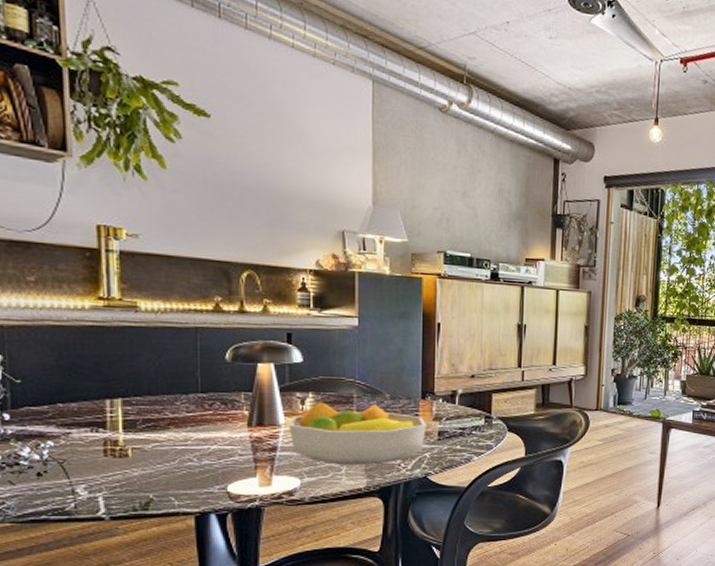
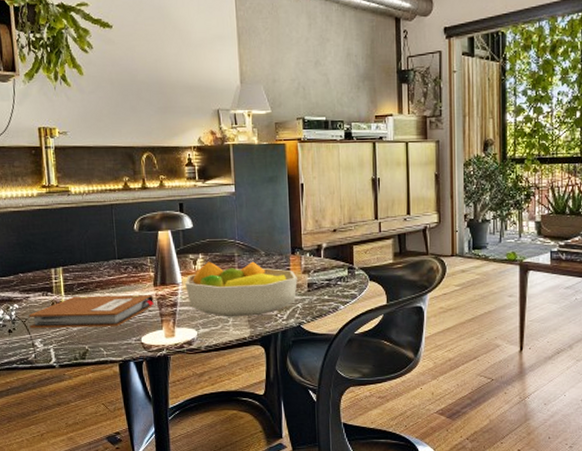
notebook: none [68,434,246,473] -> present [28,295,154,328]

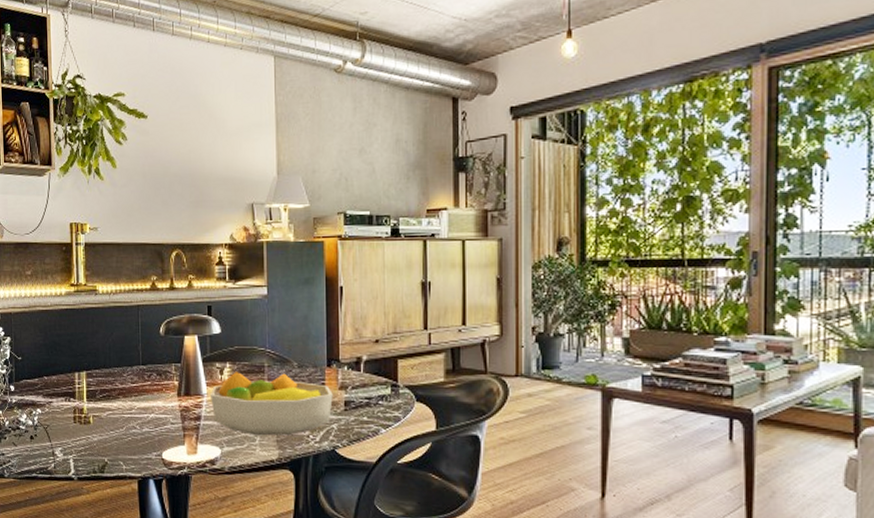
notebook: present [28,295,154,328] -> none [50,403,177,440]

